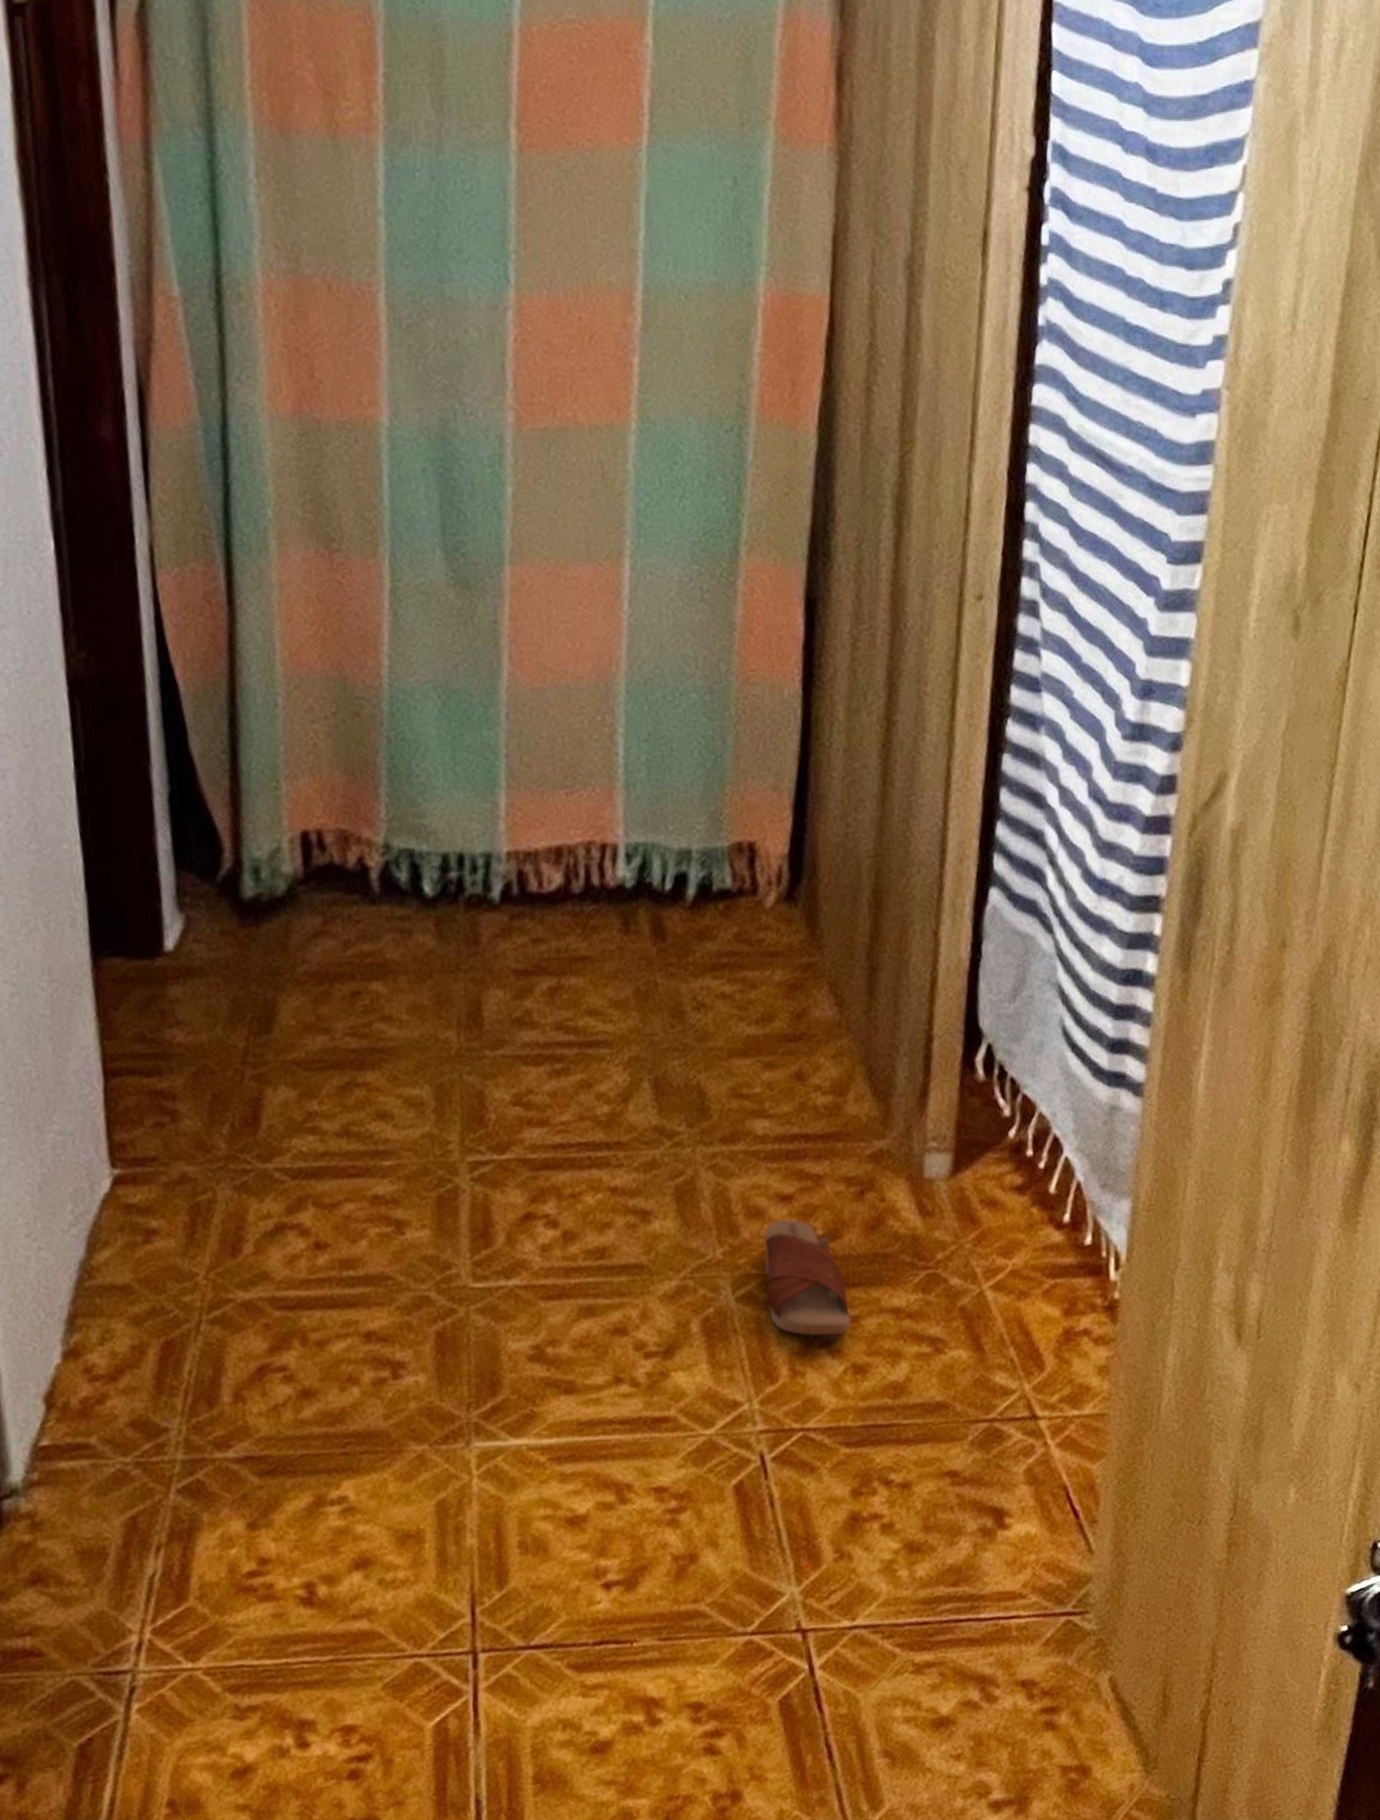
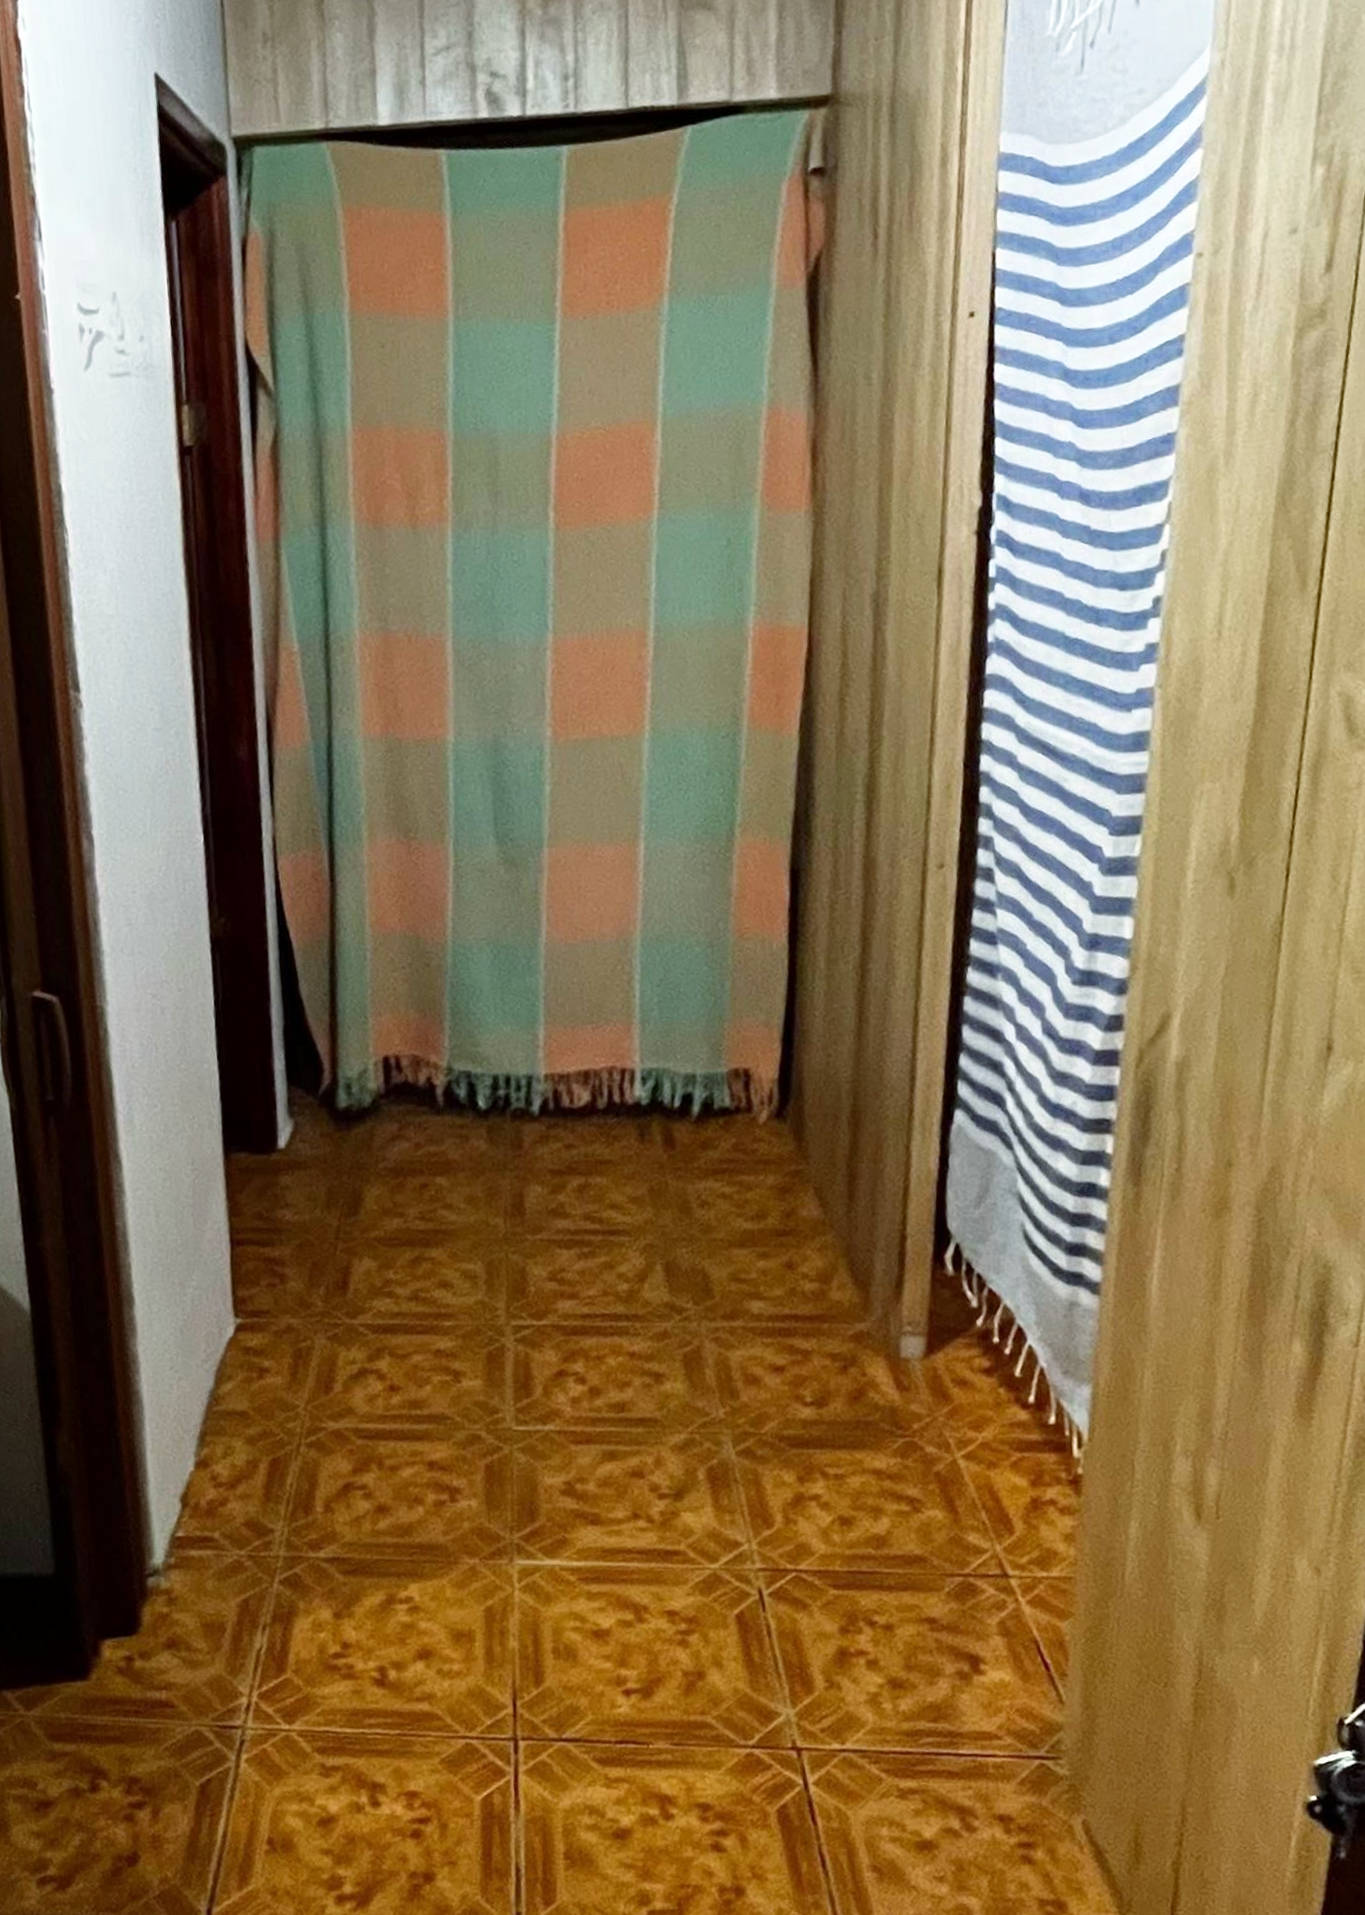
sandal: present [763,1218,851,1337] -> none [760,1386,838,1491]

